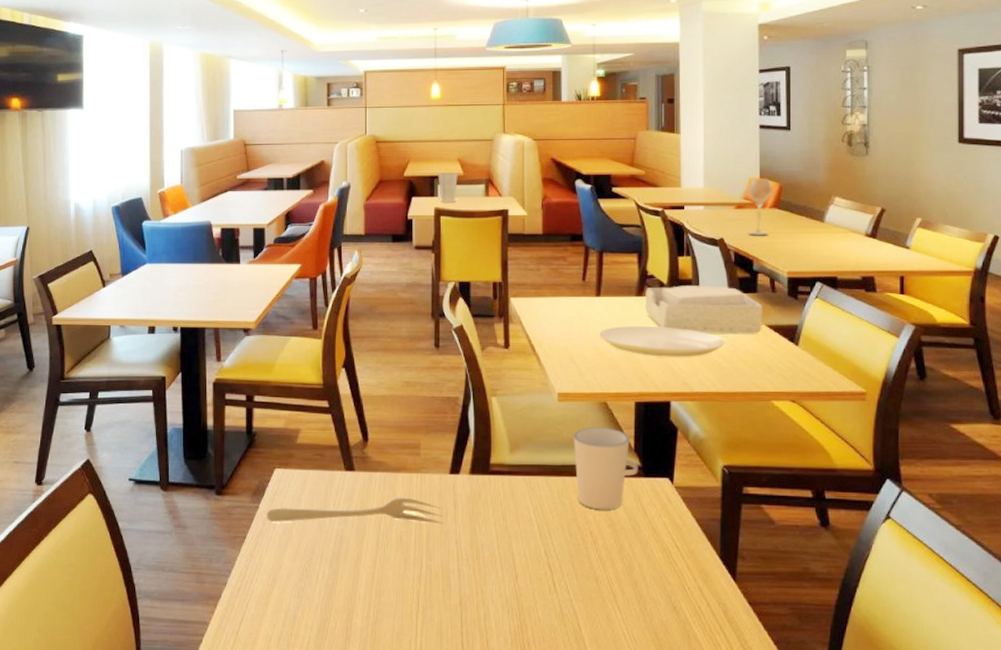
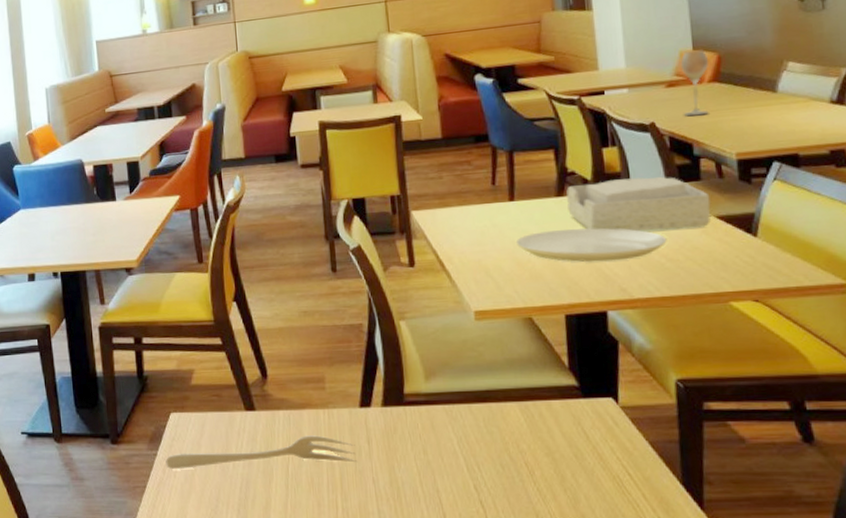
cup: present [438,172,458,204] -> none [319,80,342,116]
cup: present [573,426,638,510] -> none [496,345,575,438]

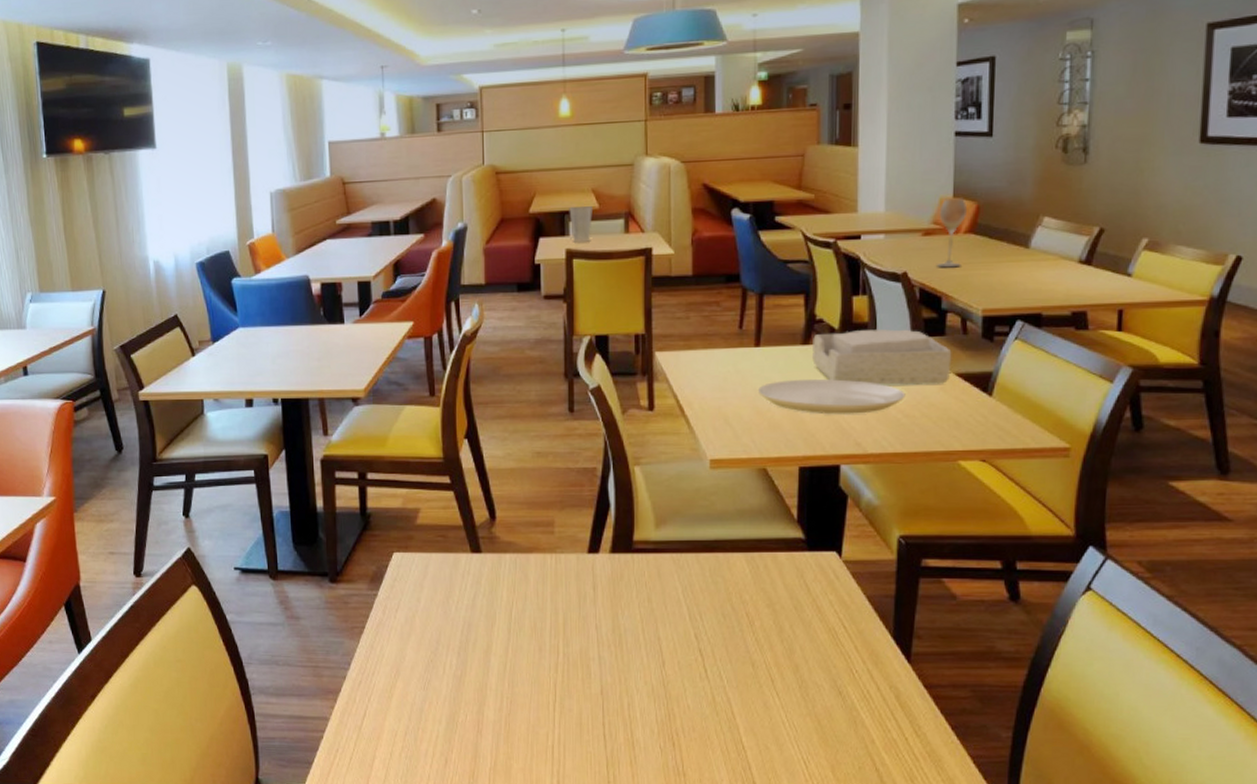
fork: present [165,435,358,469] -> none [386,580,582,610]
cup: none [319,80,342,116] -> present [569,205,592,244]

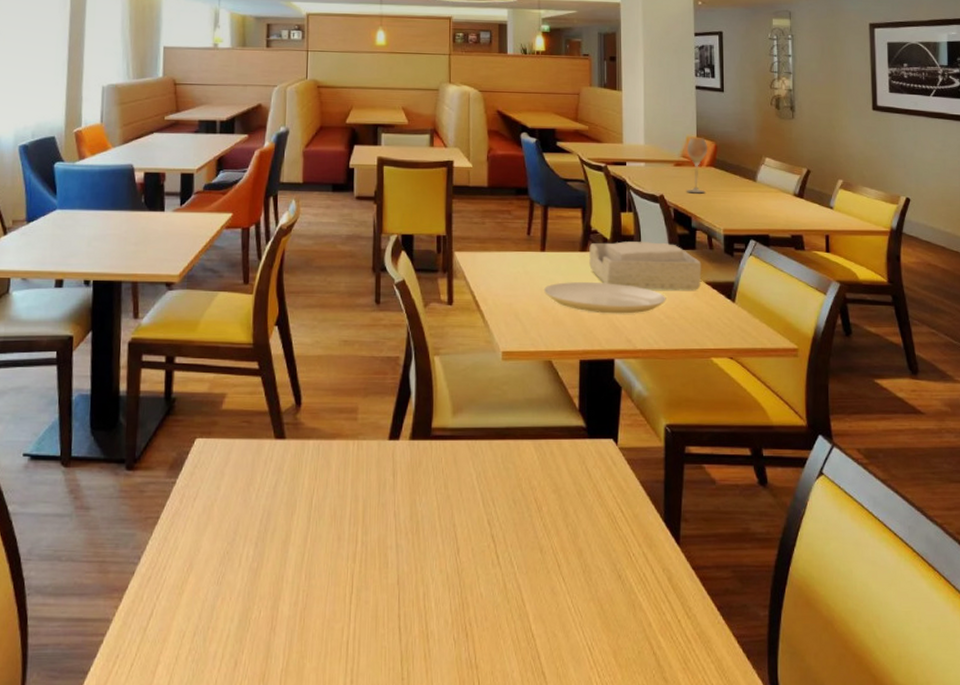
cup: present [569,205,592,244] -> none [381,120,402,153]

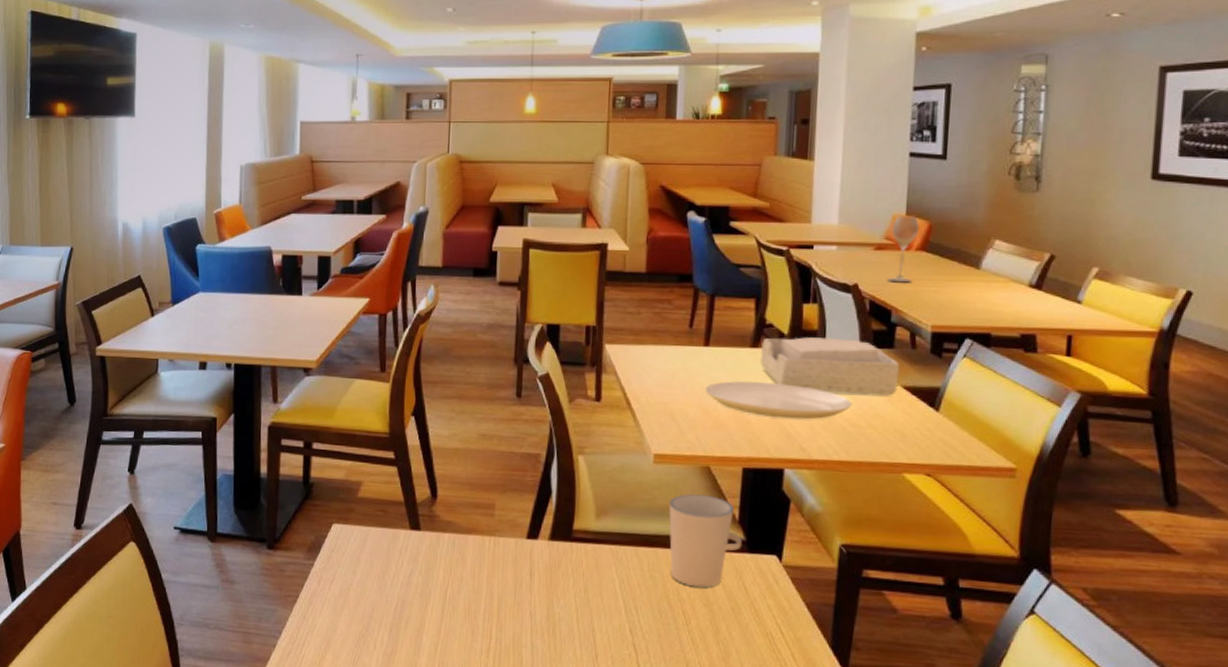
cup: none [517,386,583,475] -> present [669,493,742,588]

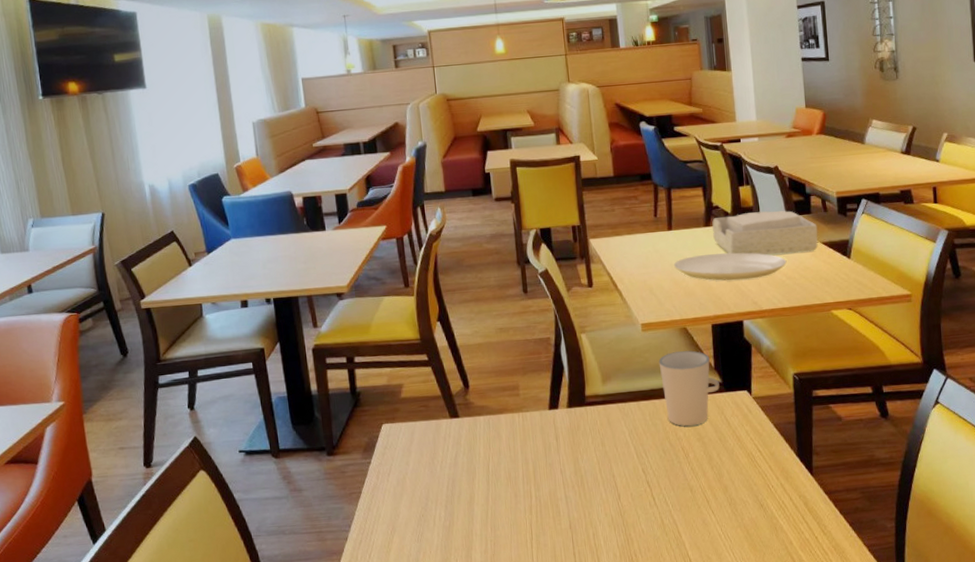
wineglass: present [888,215,919,283] -> none [796,106,817,162]

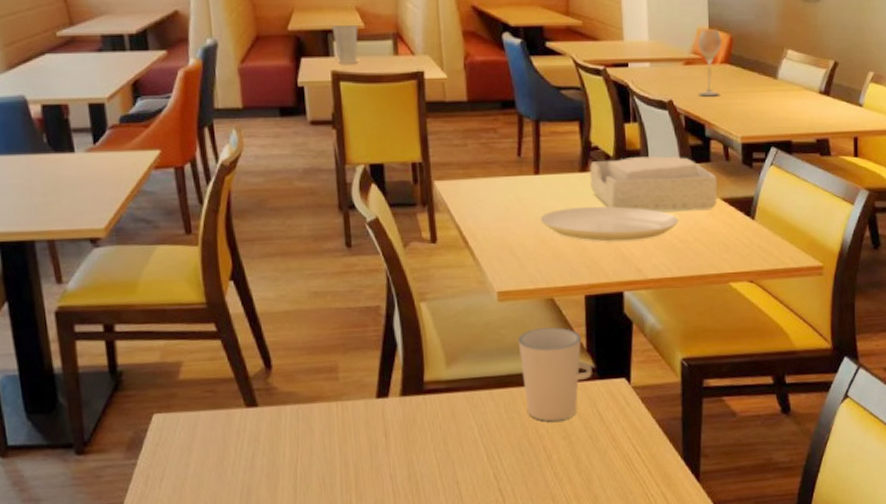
cup: none [510,123,530,155] -> present [332,24,358,65]
wineglass: none [796,106,817,162] -> present [697,28,721,97]

